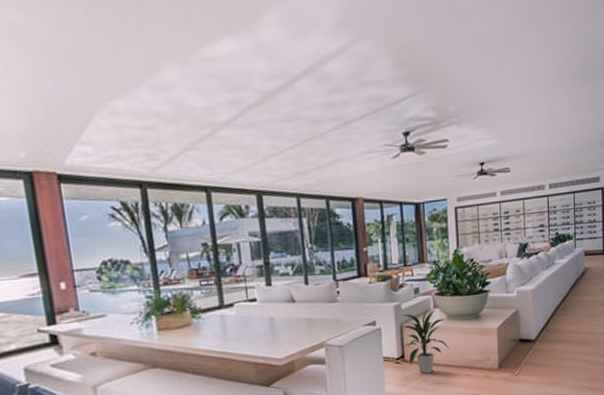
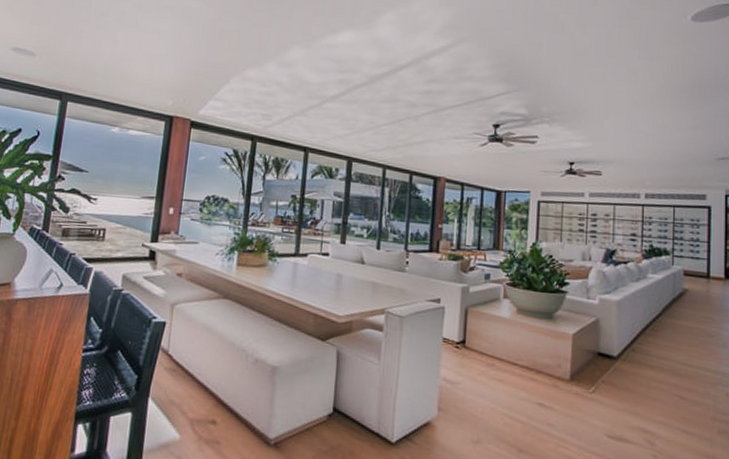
indoor plant: present [400,308,450,374] -> none [465,296,516,367]

